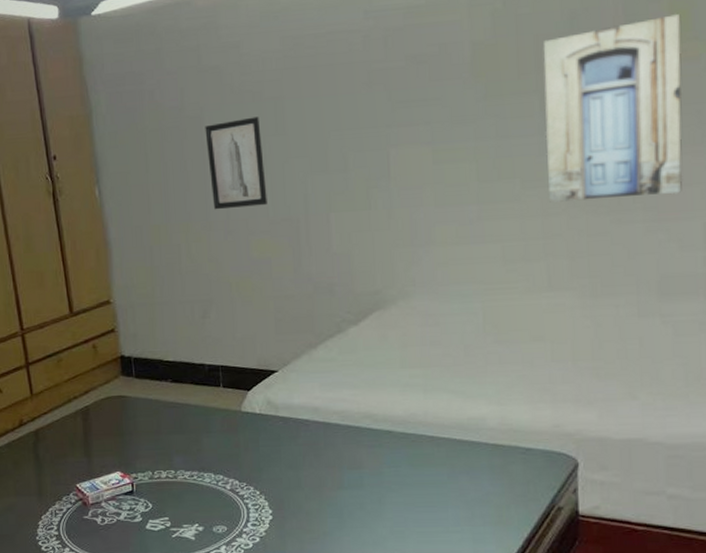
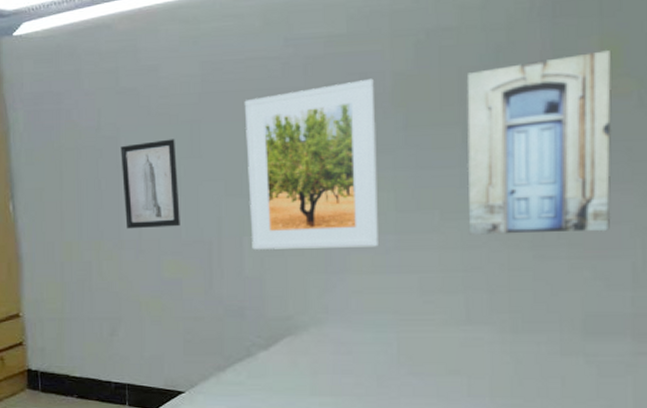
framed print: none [326,49,463,226] -> present [244,78,380,250]

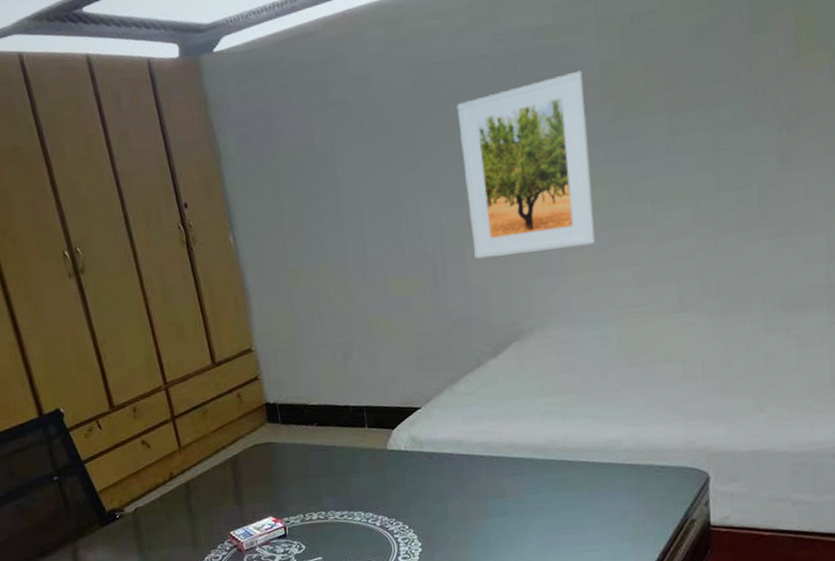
wall art: present [120,139,180,229] -> none [336,151,403,250]
wall art: present [466,50,613,235] -> none [670,23,808,224]

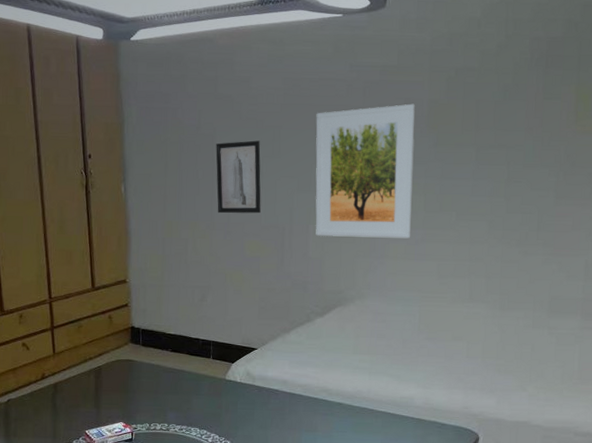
wall art: none [336,151,403,250] -> present [216,140,261,214]

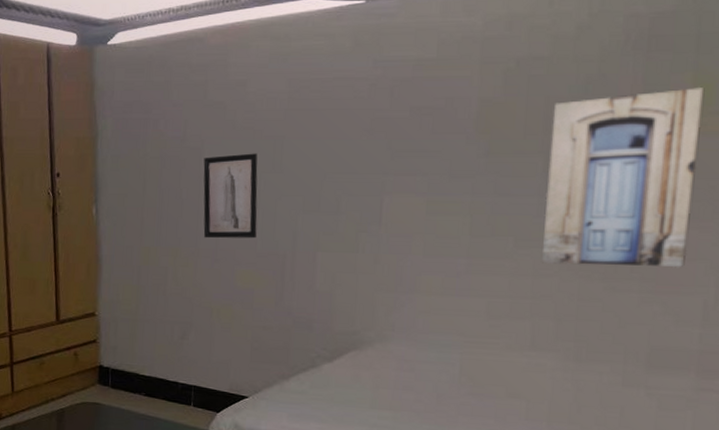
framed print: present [315,103,416,239] -> none [325,104,461,270]
wall art: none [476,97,584,236] -> present [542,87,705,268]

